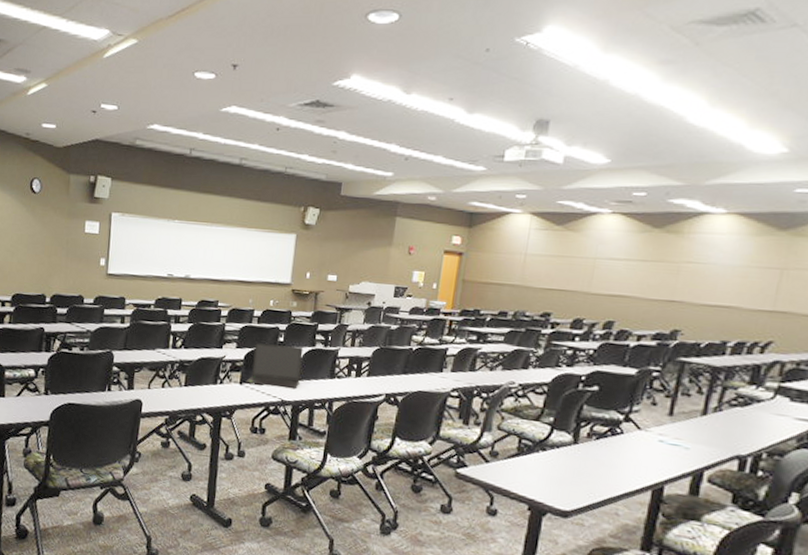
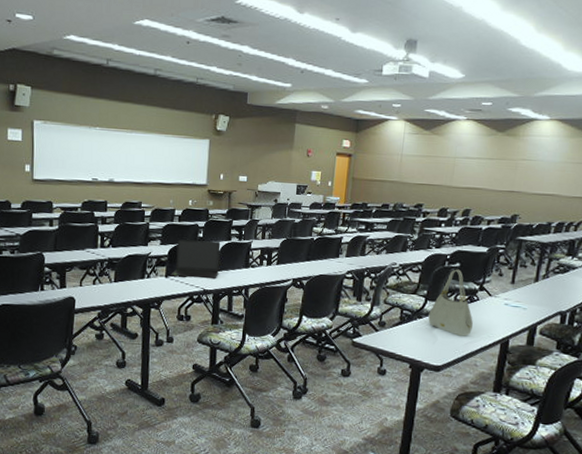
handbag: none [554,393,615,477] -> present [428,269,473,336]

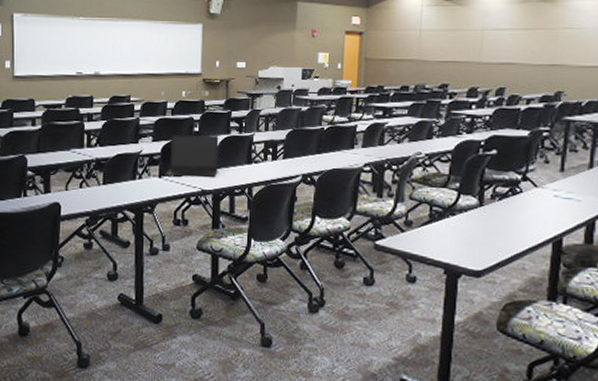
handbag: present [428,269,473,336] -> none [463,157,517,235]

